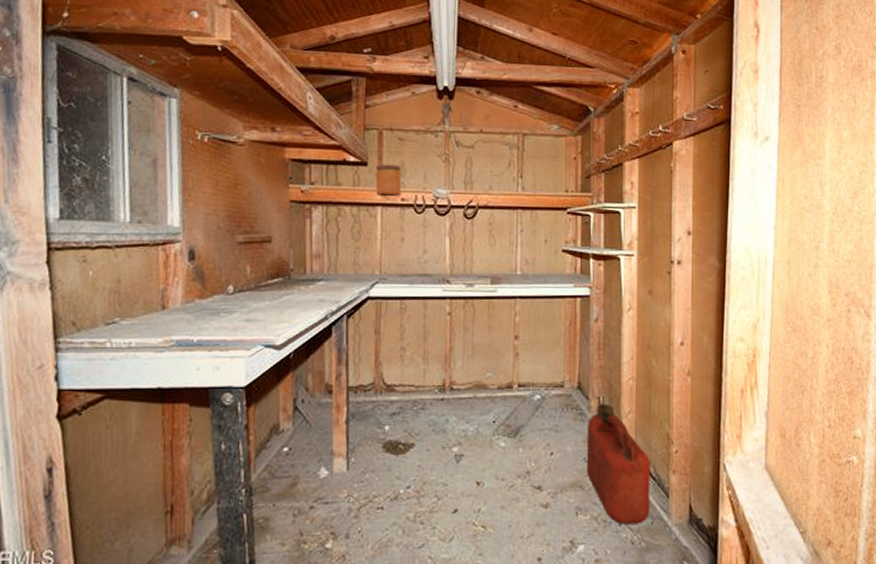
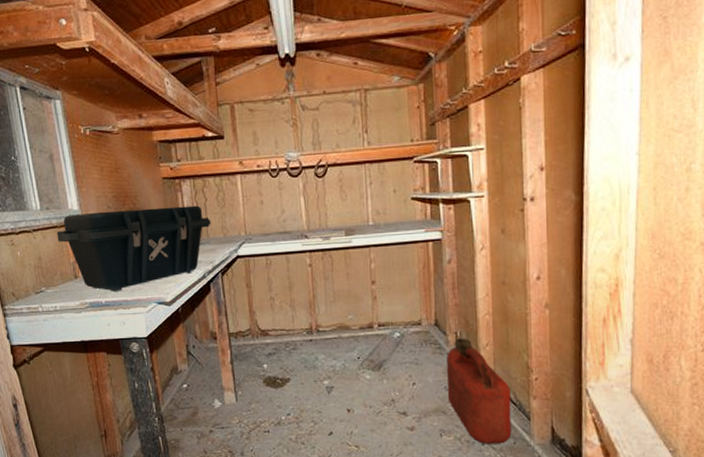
toolbox: none [146,231,342,329] -> present [56,205,211,292]
jar: present [375,164,402,197] -> none [231,134,256,166]

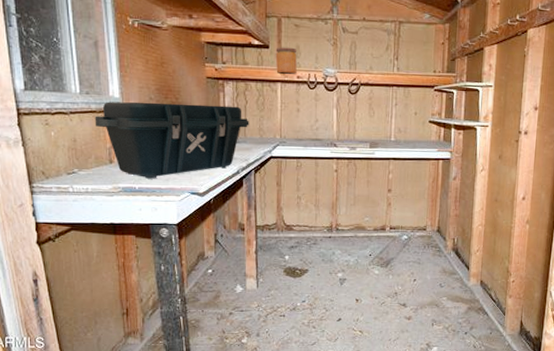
jar: none [231,134,256,166] -> present [275,47,297,75]
fuel can: present [447,338,512,444] -> none [442,244,492,333]

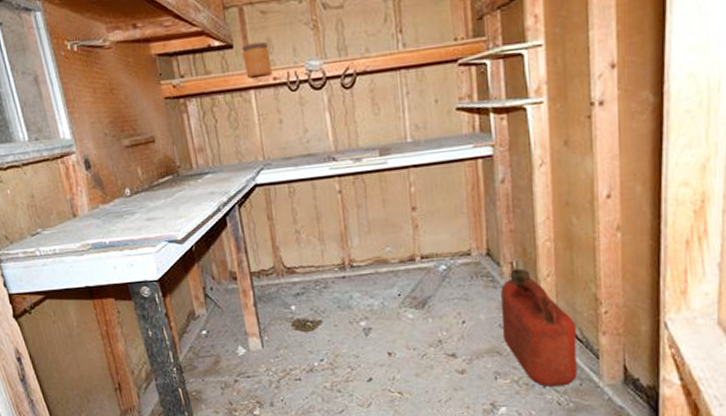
toolbox: present [95,101,249,179] -> none [48,128,224,231]
fuel can: none [442,244,492,333] -> present [501,268,577,387]

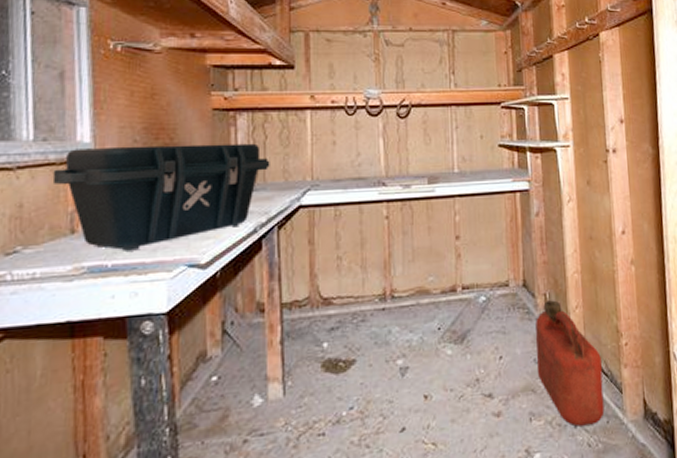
toolbox: none [48,128,224,231] -> present [52,143,270,251]
jar: present [241,41,272,79] -> none [303,66,330,100]

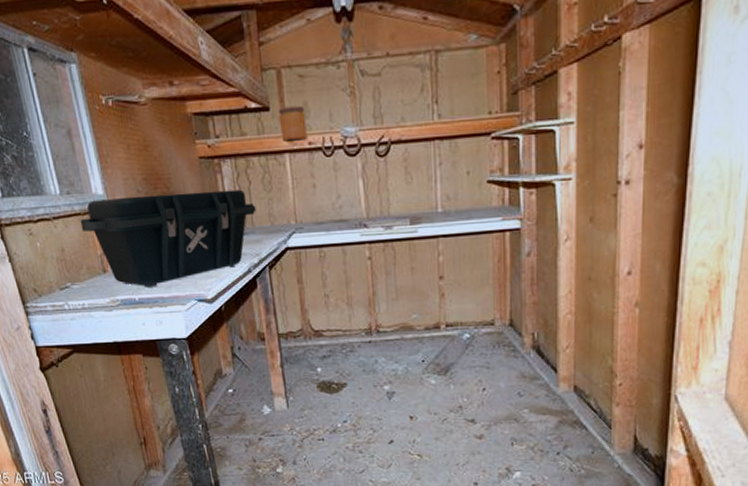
jar: none [303,66,330,100] -> present [278,105,307,143]
fuel can: present [536,300,605,427] -> none [522,339,591,454]

